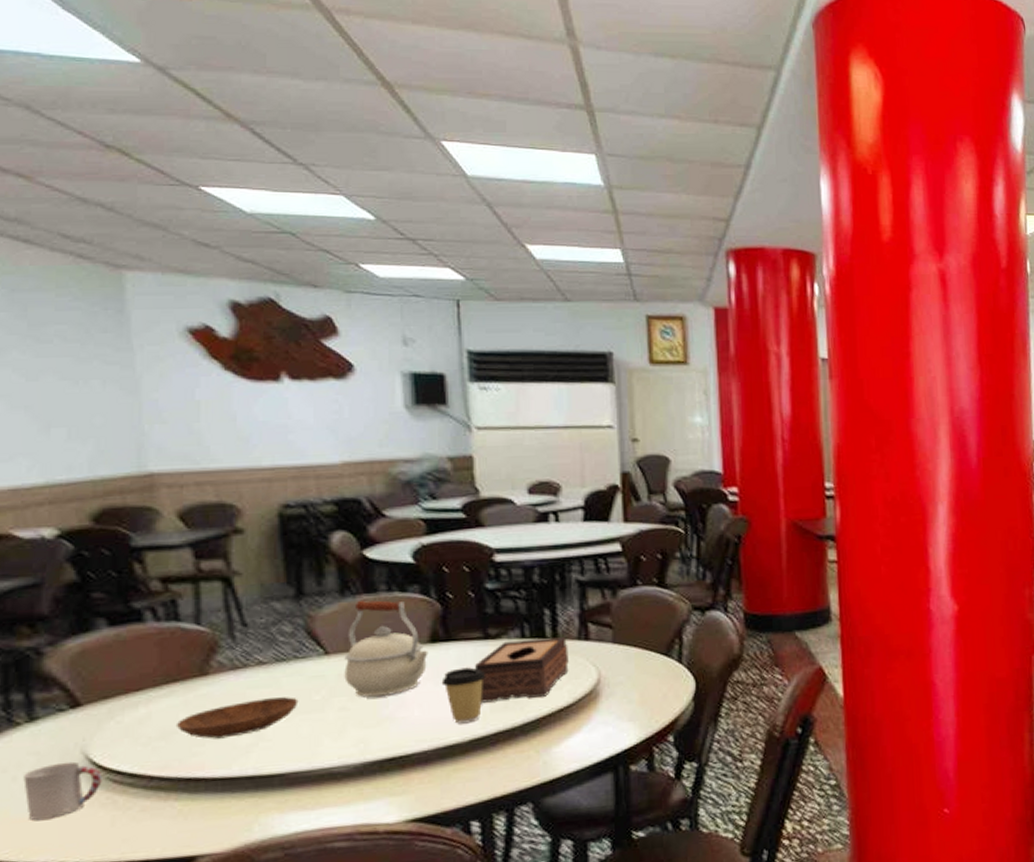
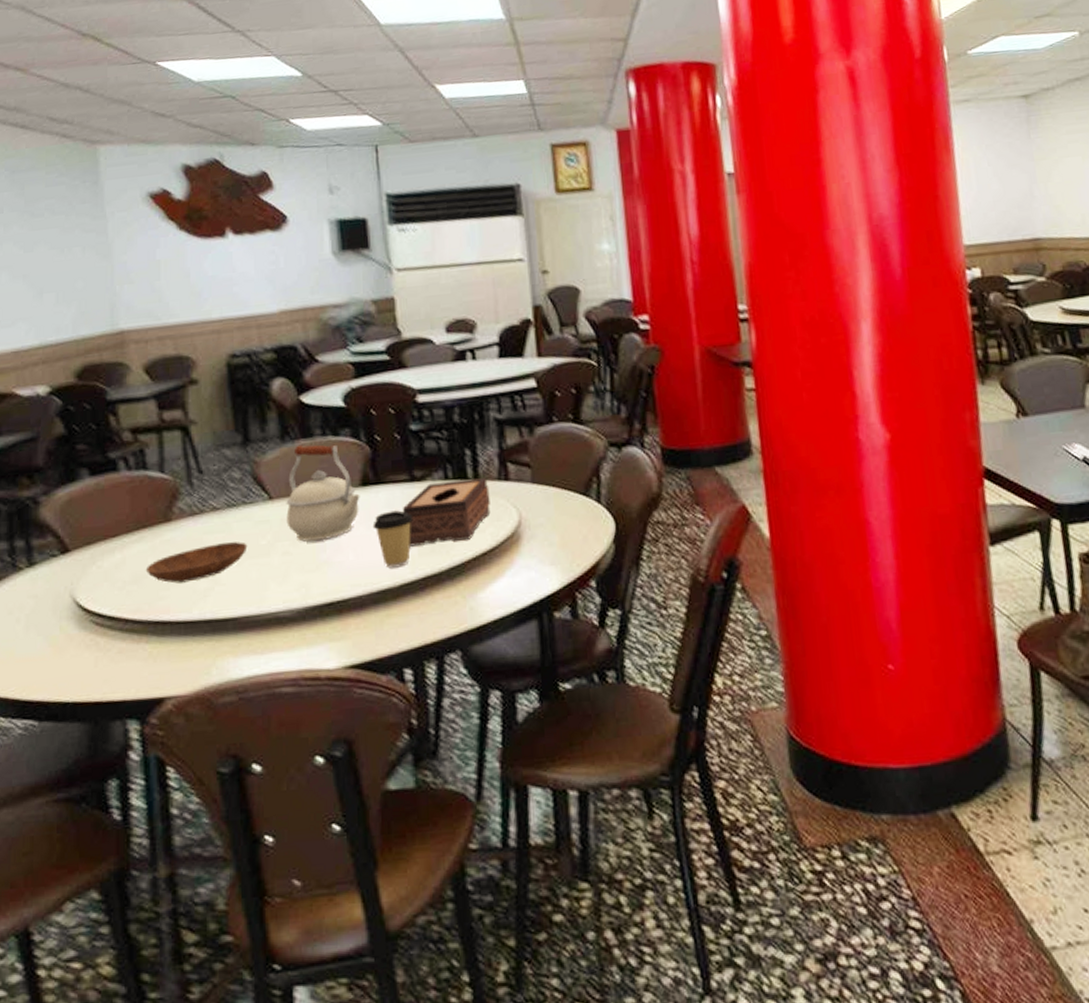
cup: present [23,761,102,820] -> none [25,604,87,660]

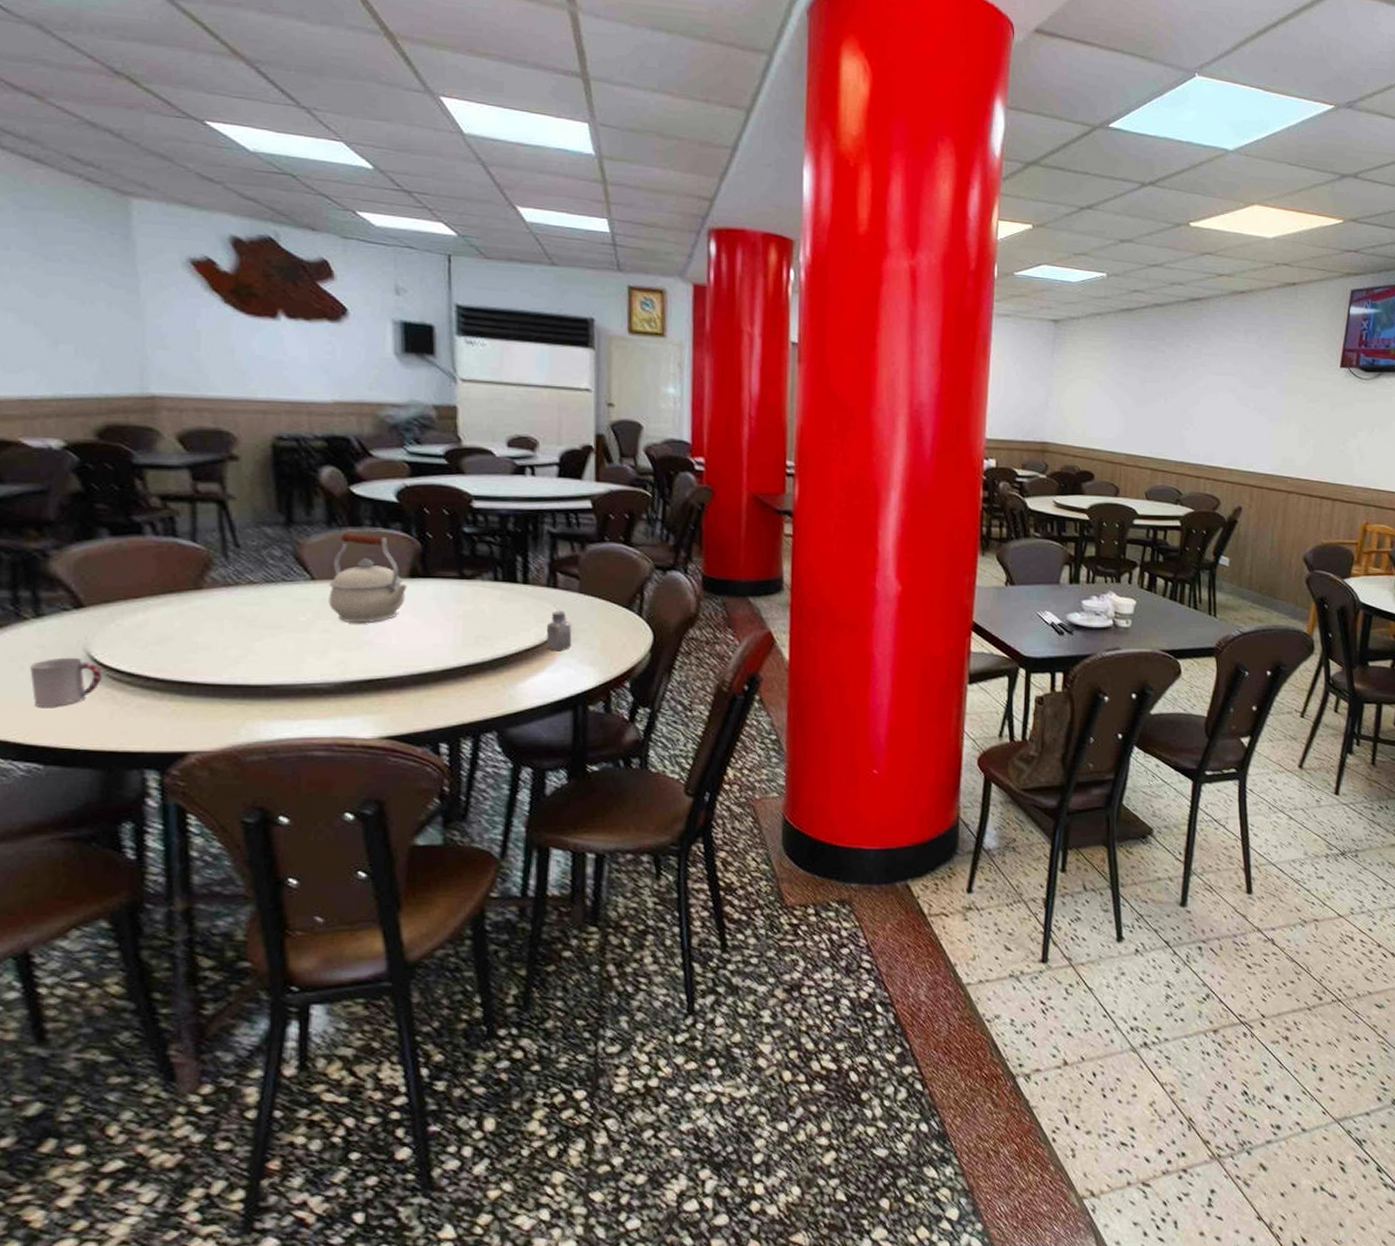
cup: none [25,604,87,660] -> present [30,657,103,707]
bowl: present [145,542,248,584] -> none [171,615,286,648]
coffee cup: present [372,510,414,568] -> none [418,603,460,654]
tissue box: present [402,478,491,547] -> none [449,582,538,637]
saltshaker: none [501,505,530,552] -> present [546,610,572,651]

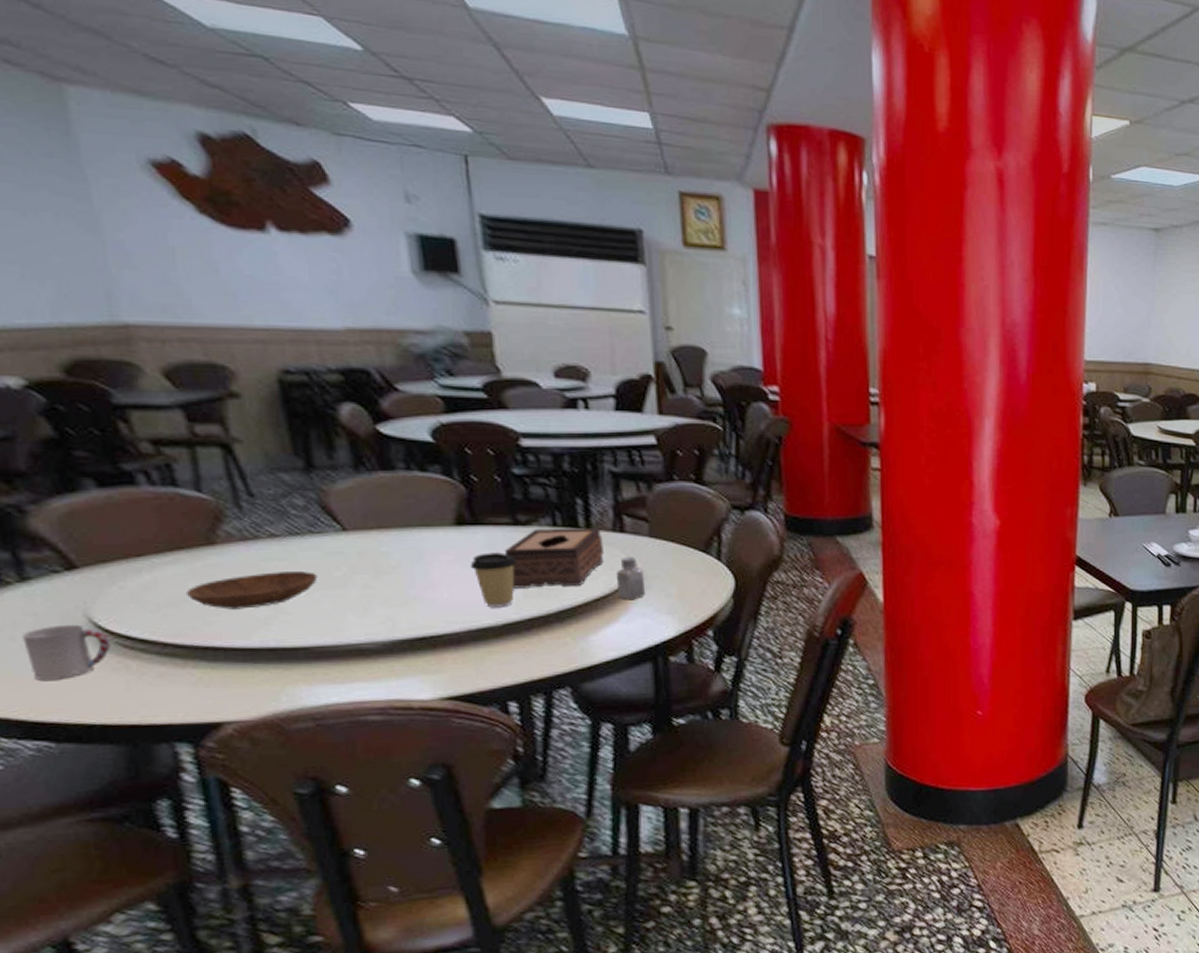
bowl: none [171,615,286,648] -> present [185,571,318,610]
kettle: present [328,532,407,623] -> none [364,477,455,576]
coffee cup: none [418,603,460,654] -> present [470,552,518,608]
tissue box: none [449,582,538,637] -> present [504,528,604,589]

